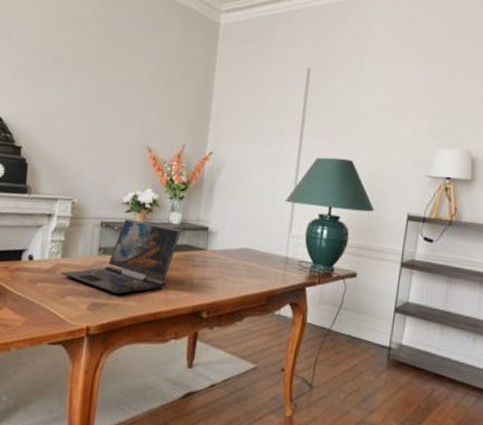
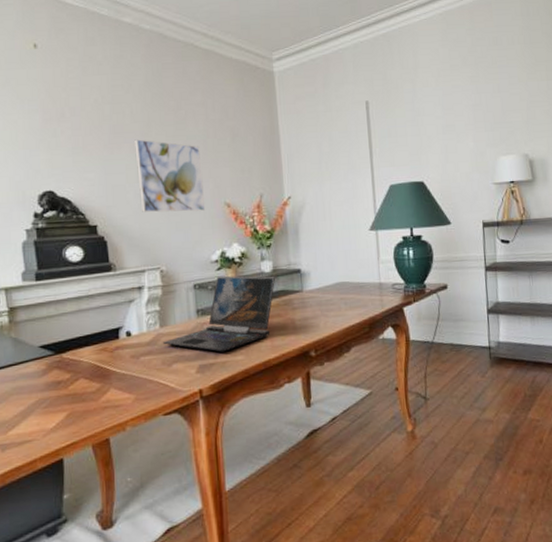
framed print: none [66,69,133,151] -> present [134,139,206,213]

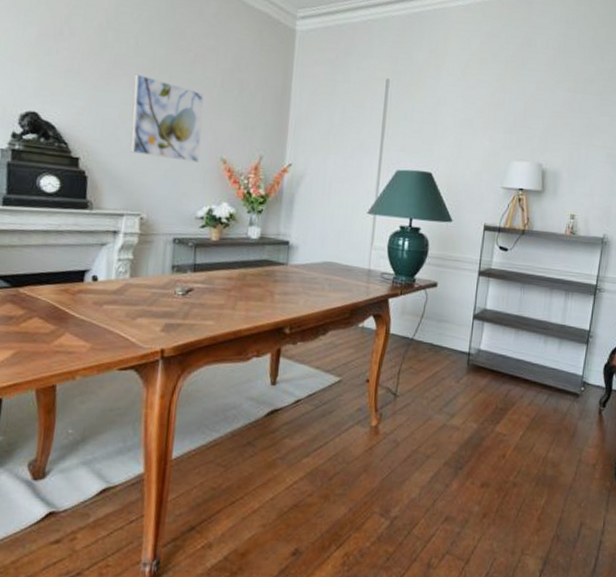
laptop: present [163,275,276,352] -> none [131,234,262,314]

